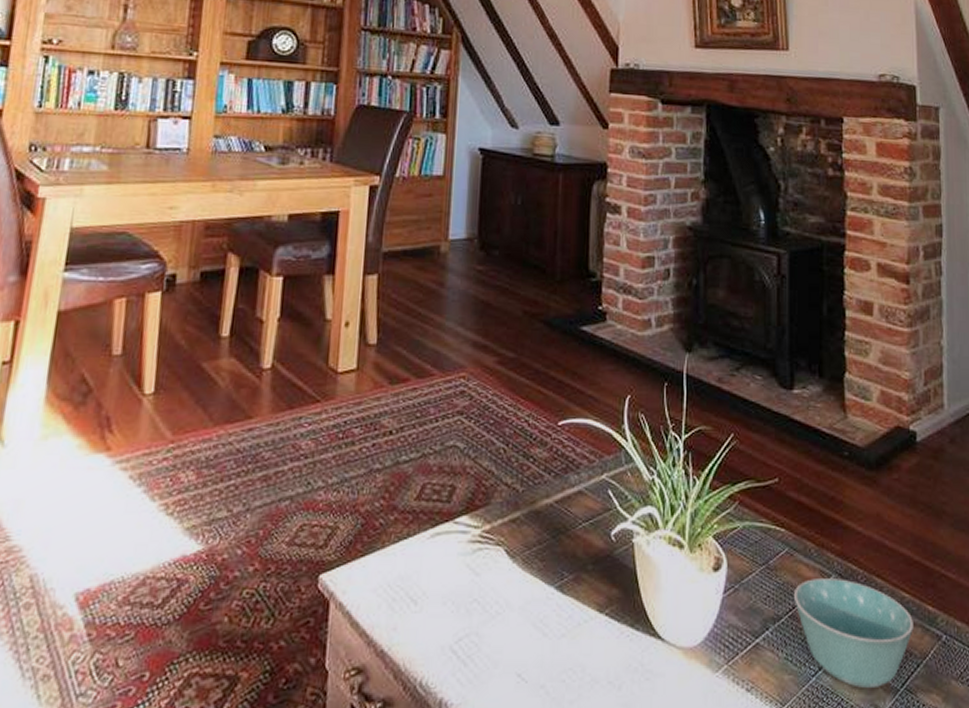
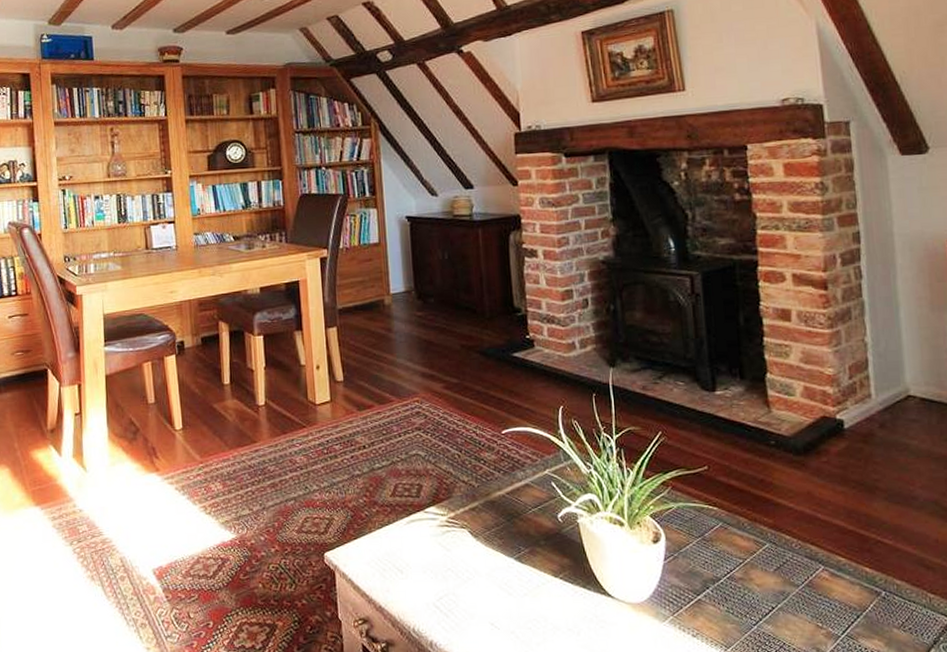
bowl: present [793,579,913,689] -> none [730,546,851,636]

